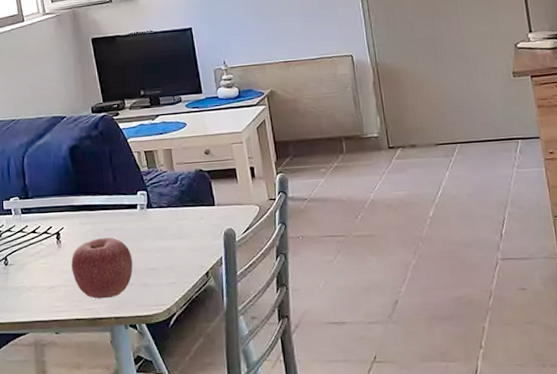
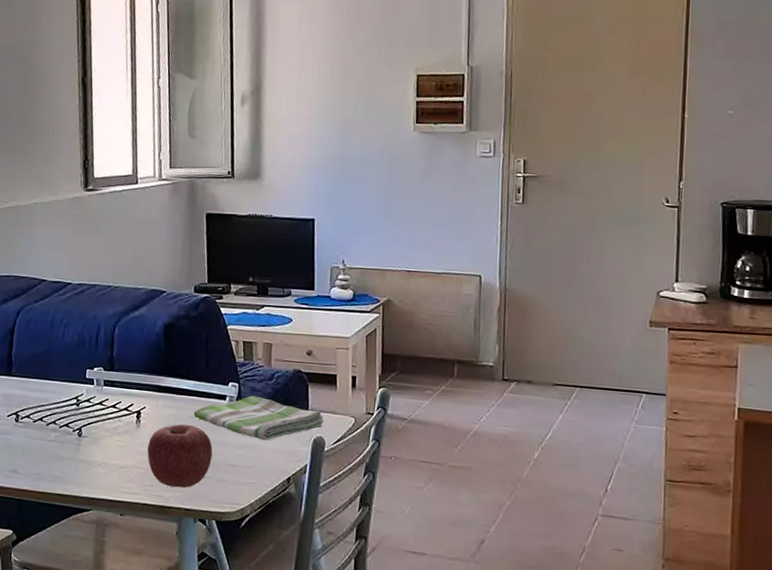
dish towel: none [109,200,232,241] -> present [193,395,324,441]

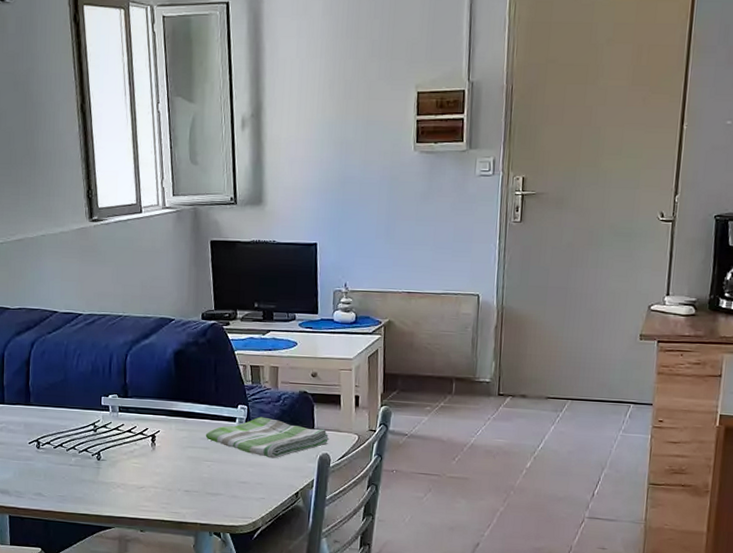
apple: present [147,424,213,488] -> none [163,445,225,505]

